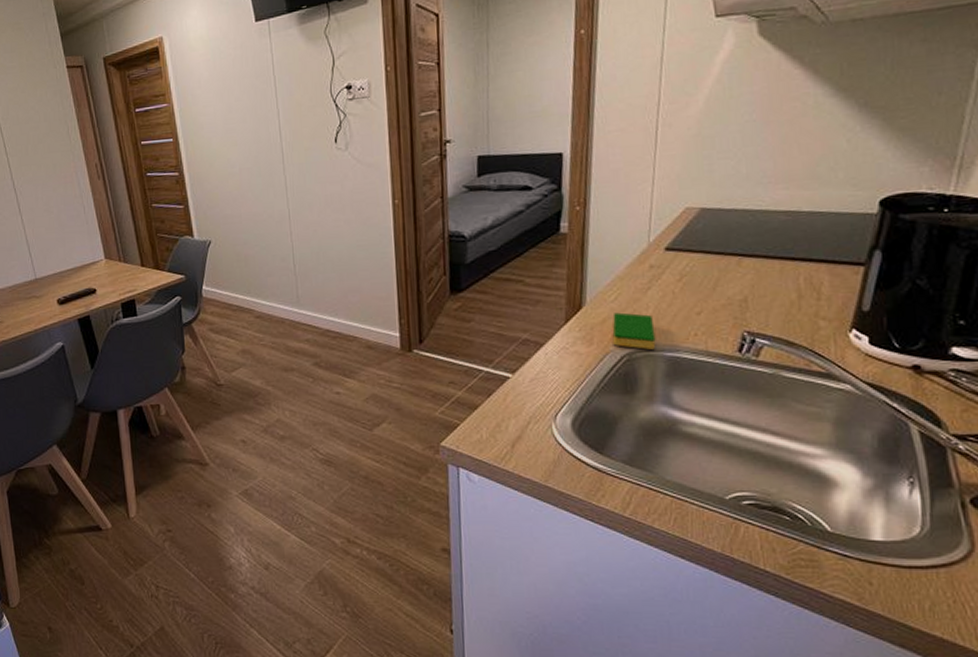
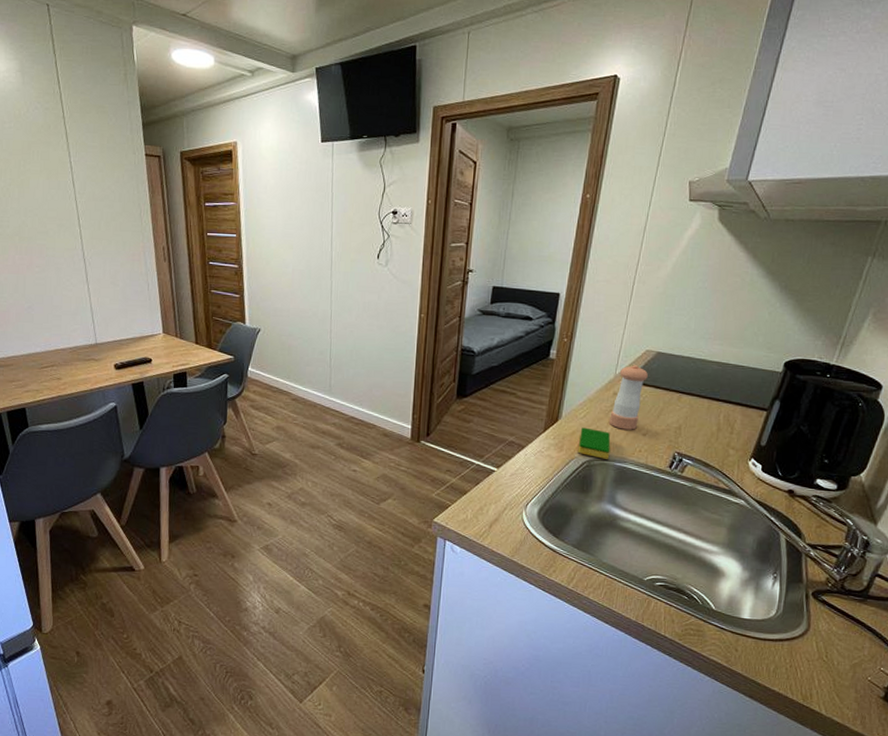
pepper shaker: none [648,228,692,310] -> present [608,365,648,430]

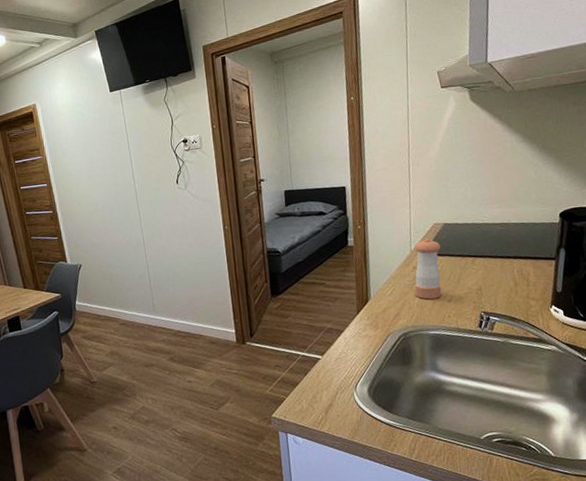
dish sponge: present [578,427,611,459] -> none [390,303,423,330]

